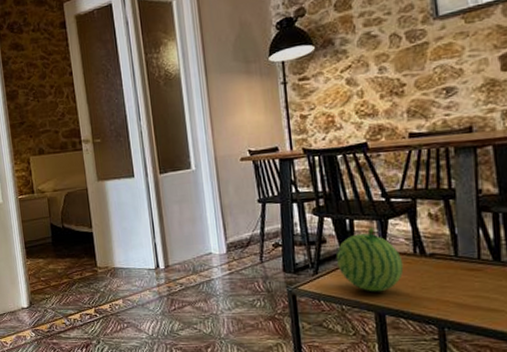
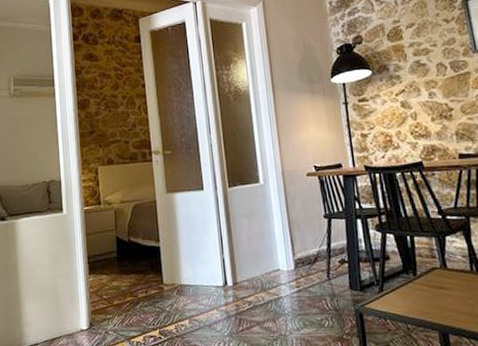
fruit: present [336,226,404,292] -> none [399,243,463,311]

